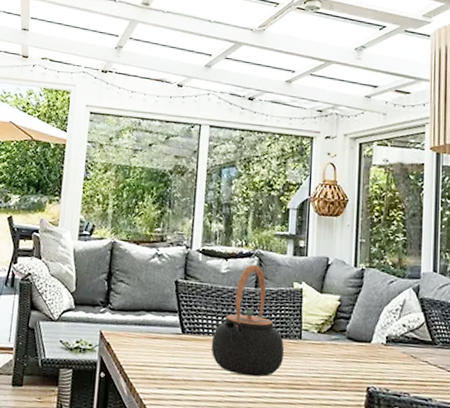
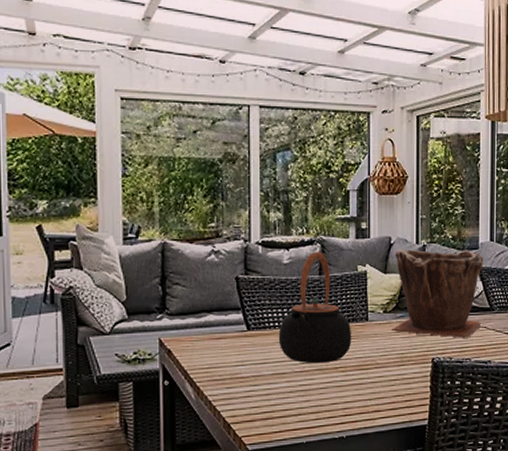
plant pot: none [324,270,426,371] -> present [390,249,484,339]

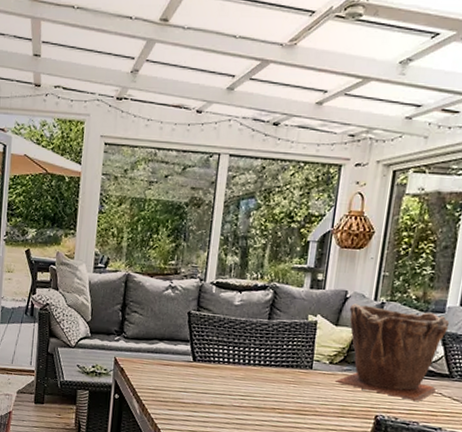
teapot: present [278,251,352,364] -> none [221,296,295,403]

